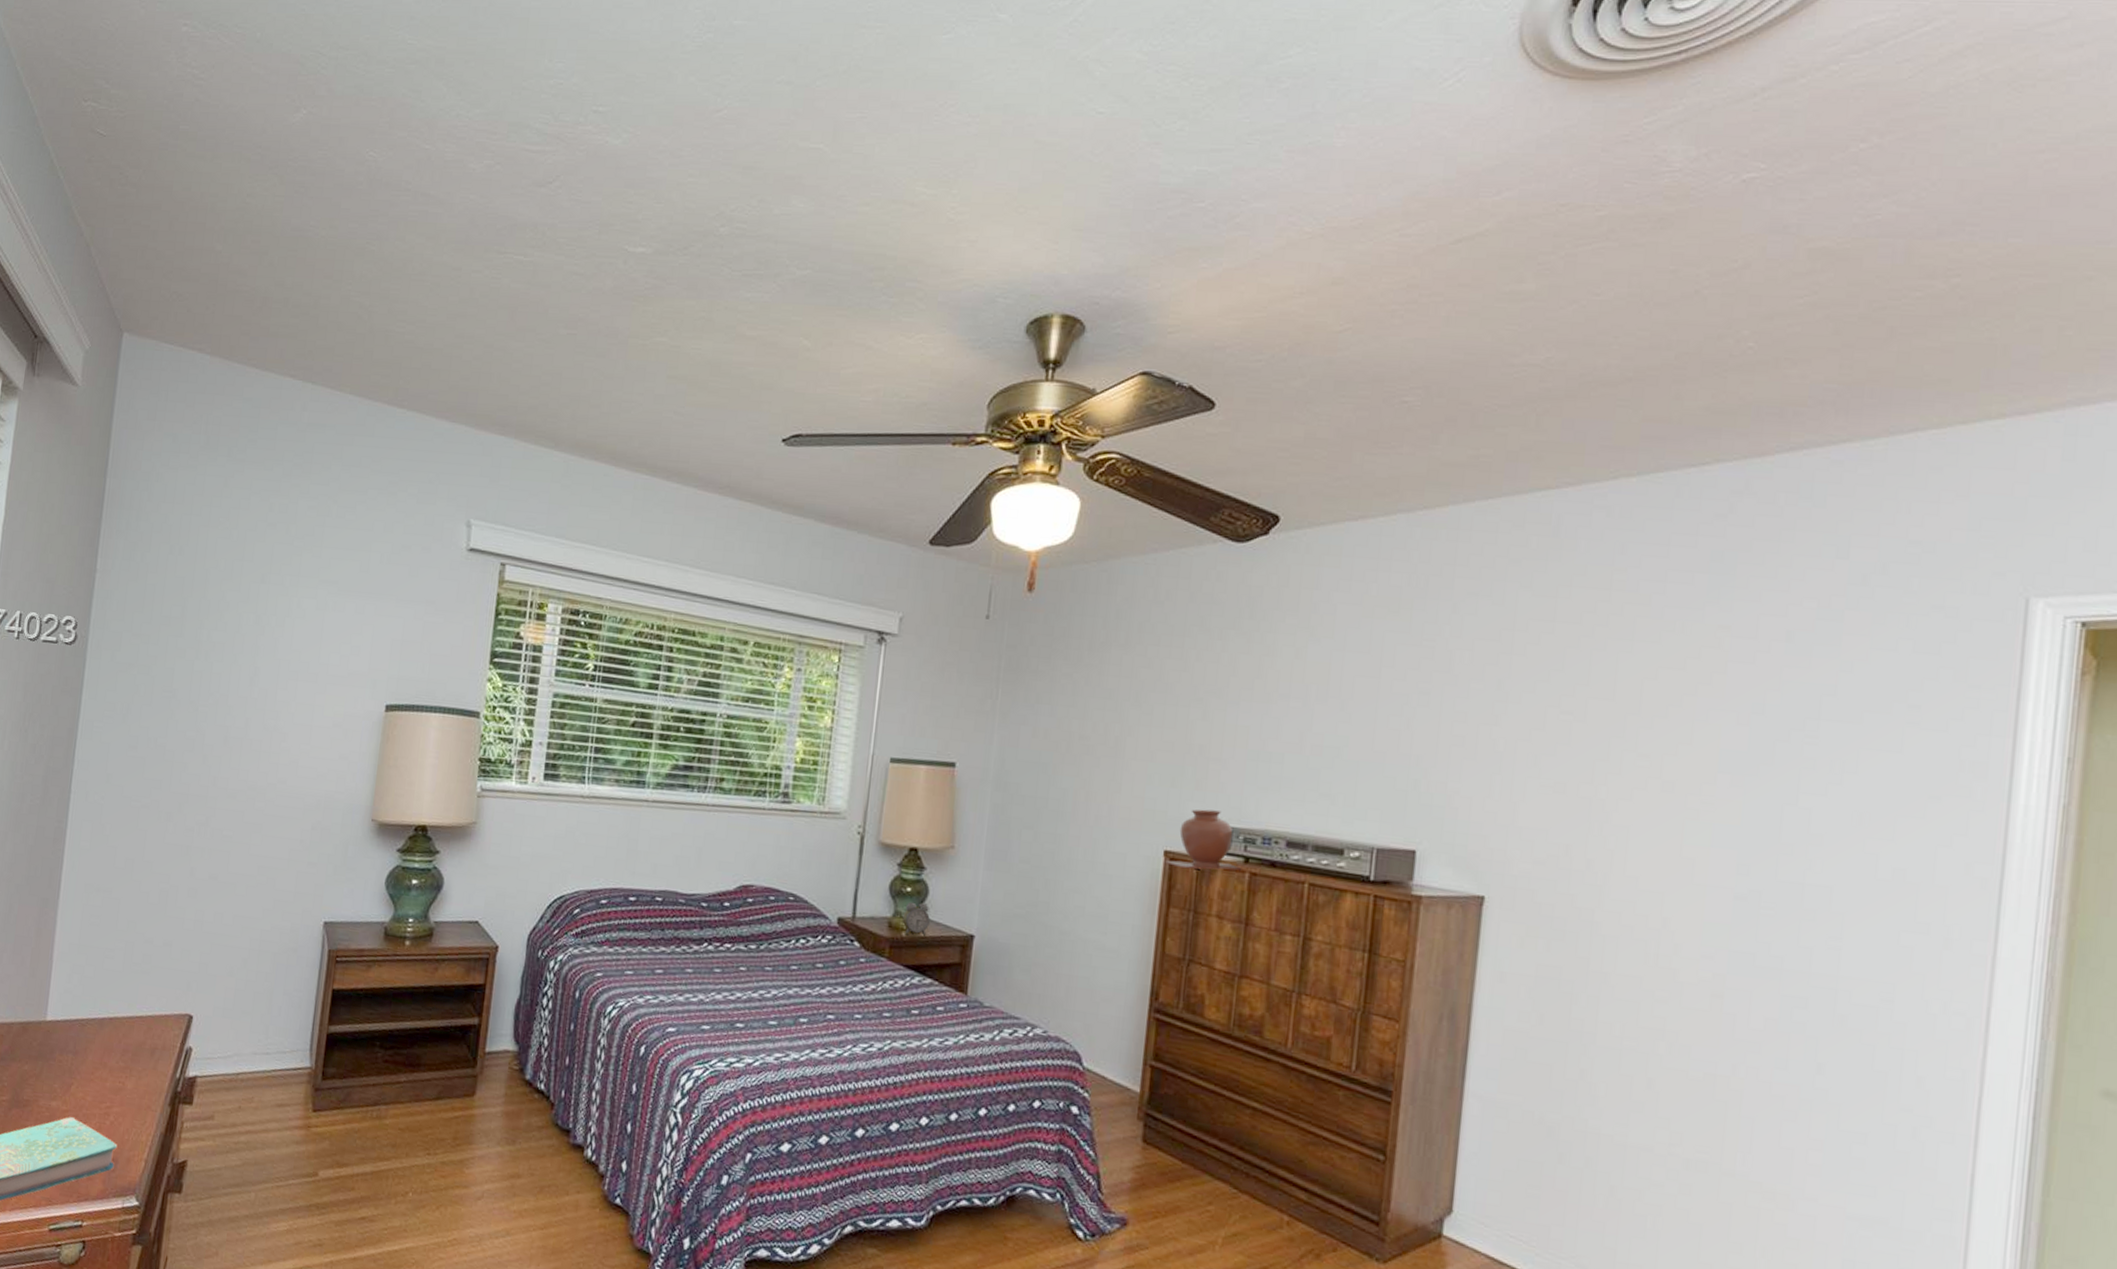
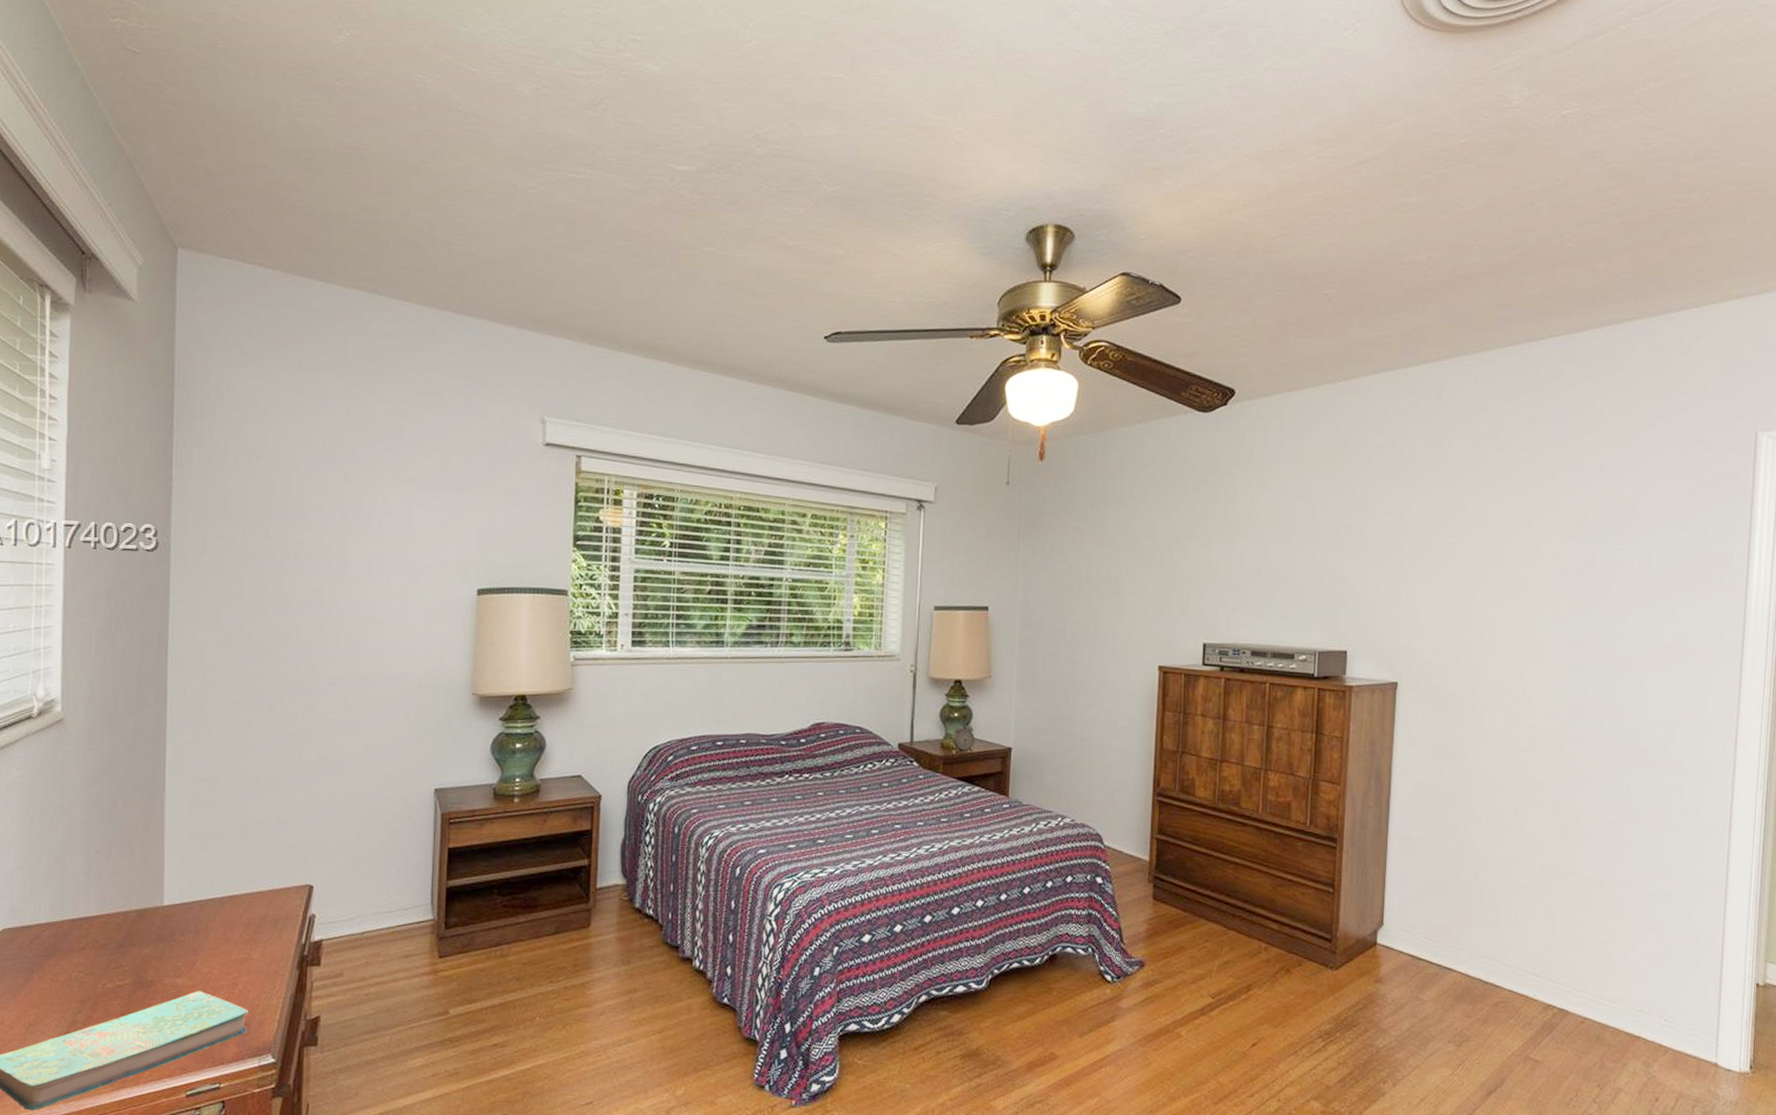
decorative vase: present [1164,809,1242,871] -> none [1159,630,1219,680]

